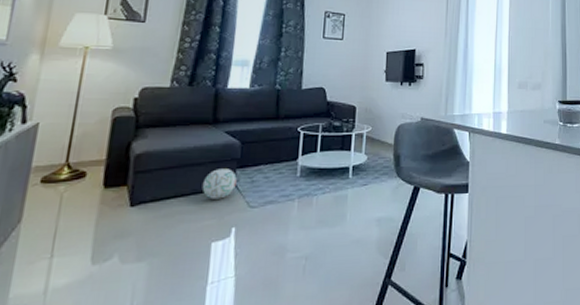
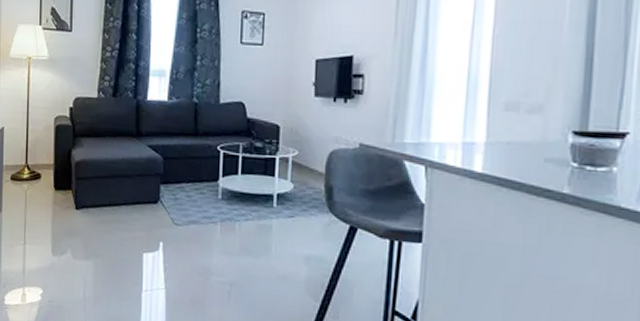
ball: present [202,169,237,199] -> none [131,182,161,213]

